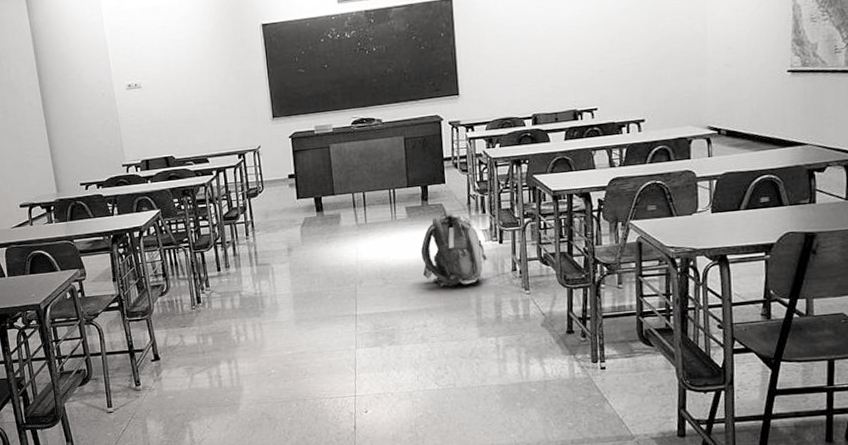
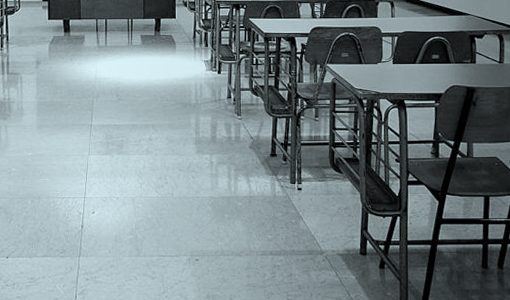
backpack: present [420,209,488,286] -> none [151,40,208,107]

